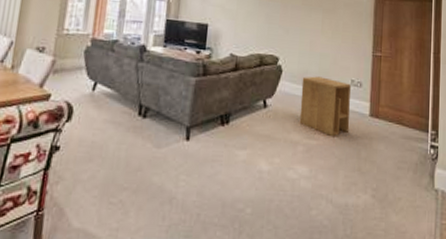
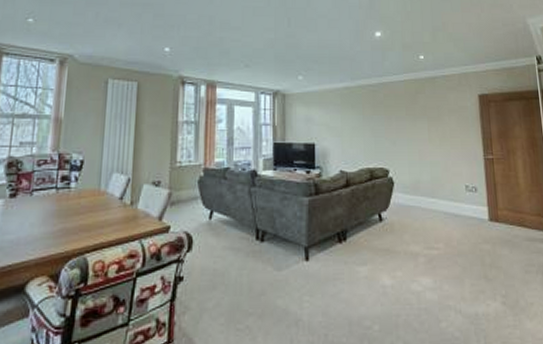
side table: present [299,76,351,137] -> none [415,185,470,246]

